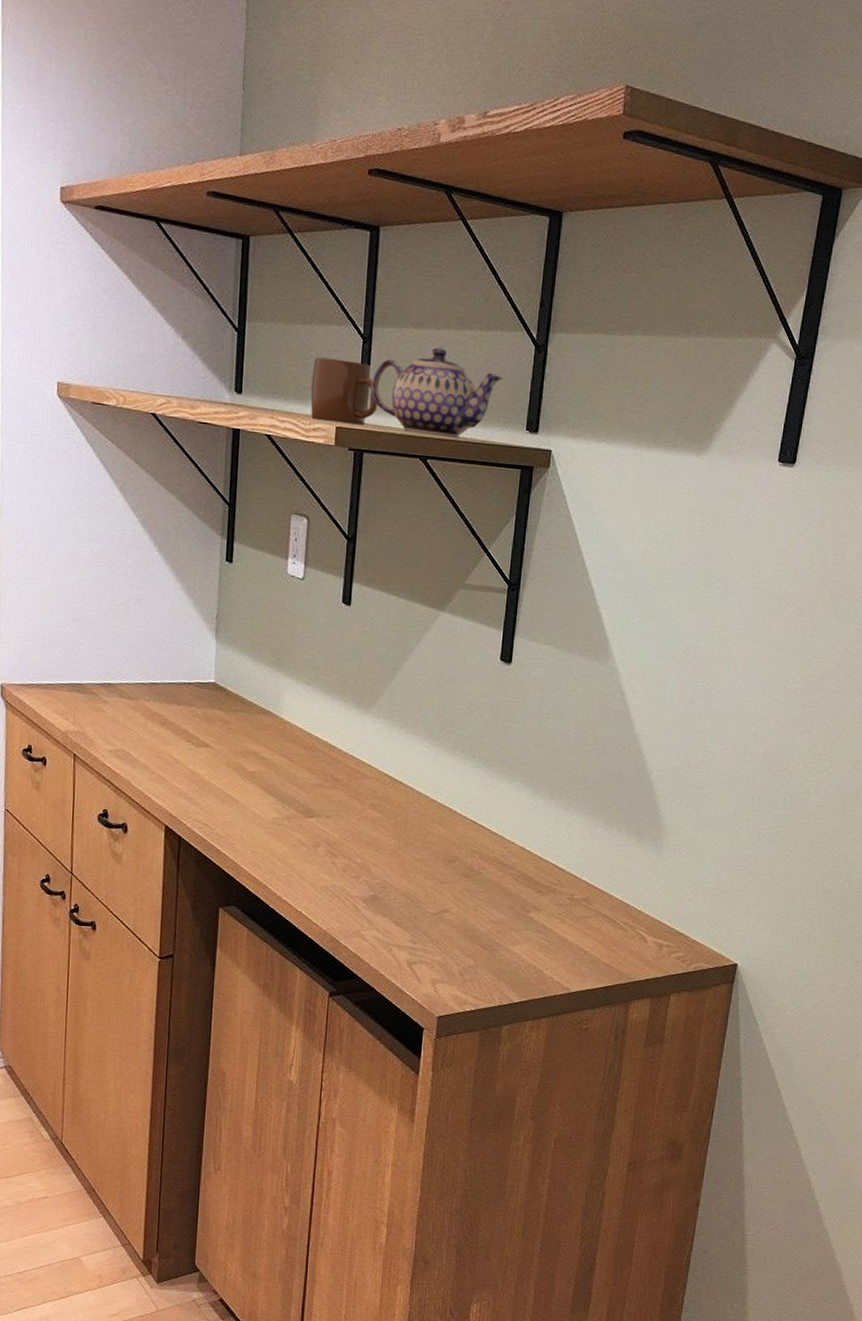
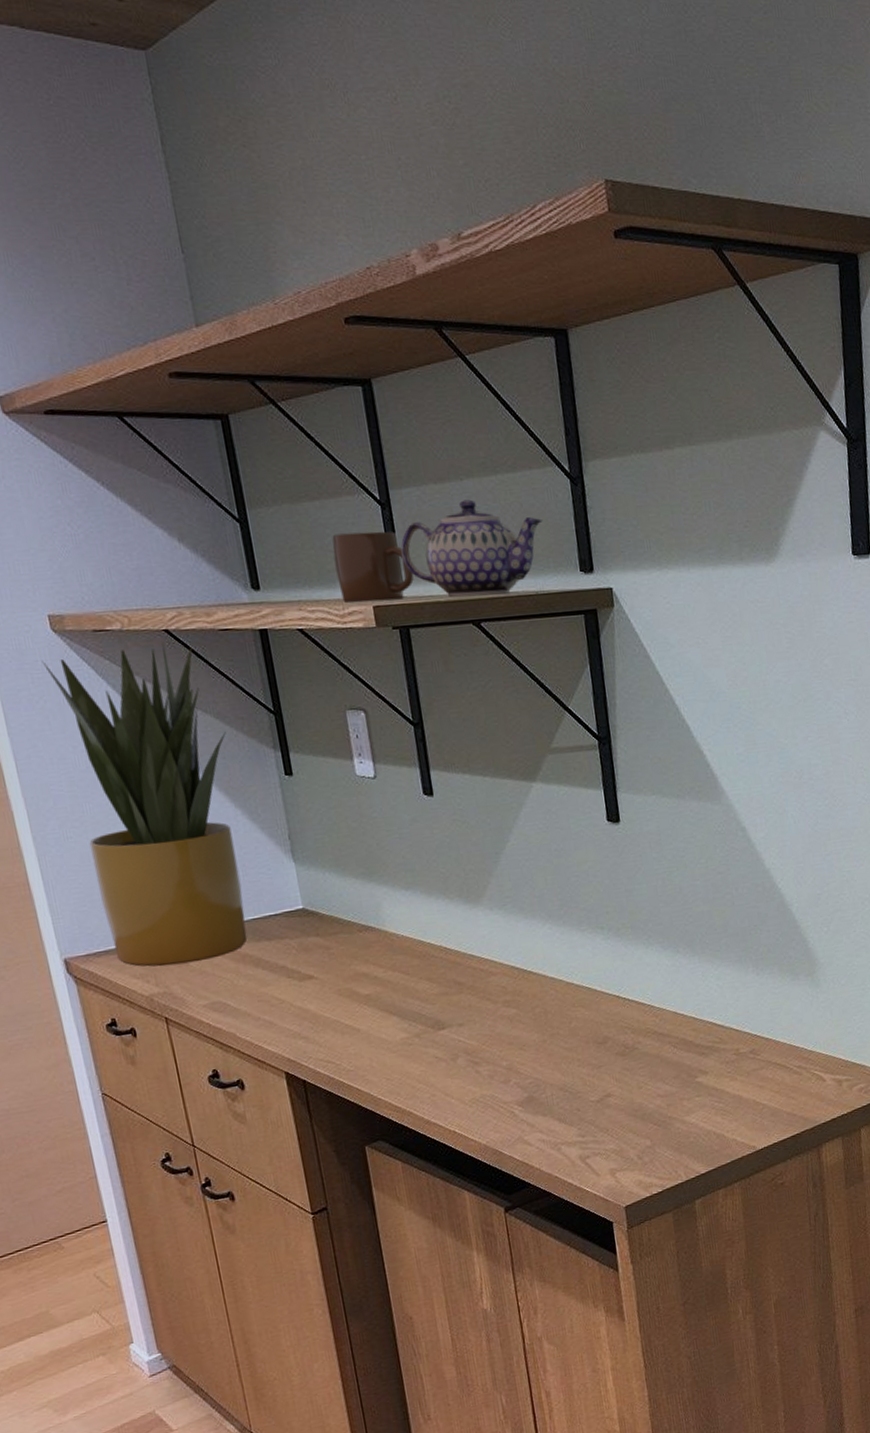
planter: none [43,420,184,710] -> present [41,642,247,967]

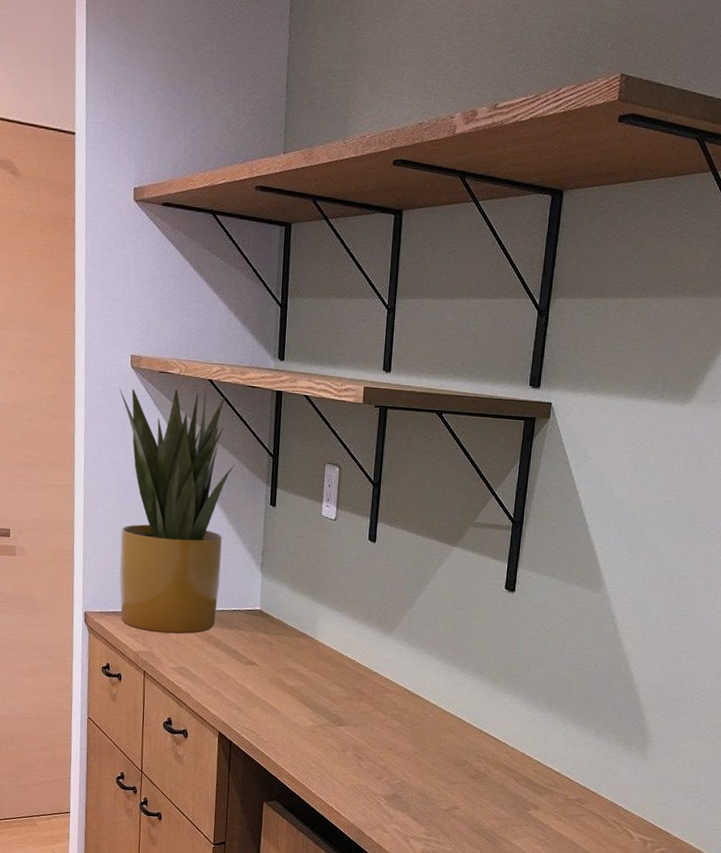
mug: present [332,531,414,604] -> none [342,326,400,385]
teapot: present [400,499,544,598] -> none [394,315,510,395]

